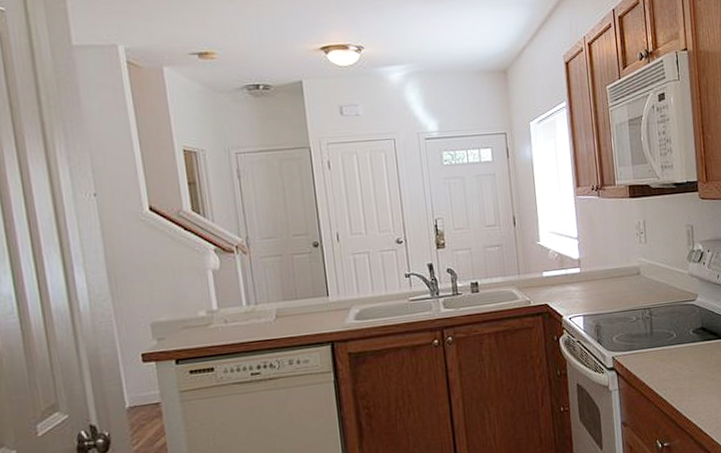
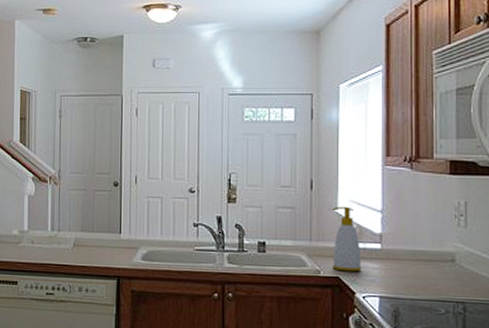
soap bottle: none [534,238,566,299] -> present [331,206,362,272]

